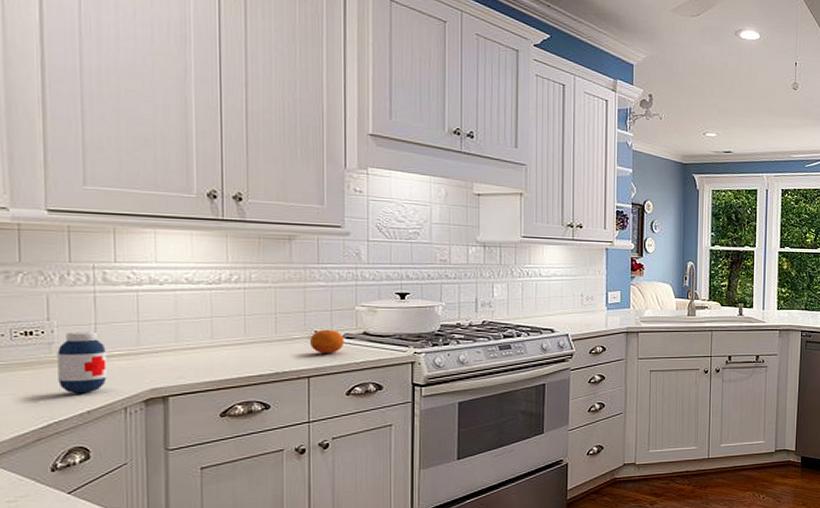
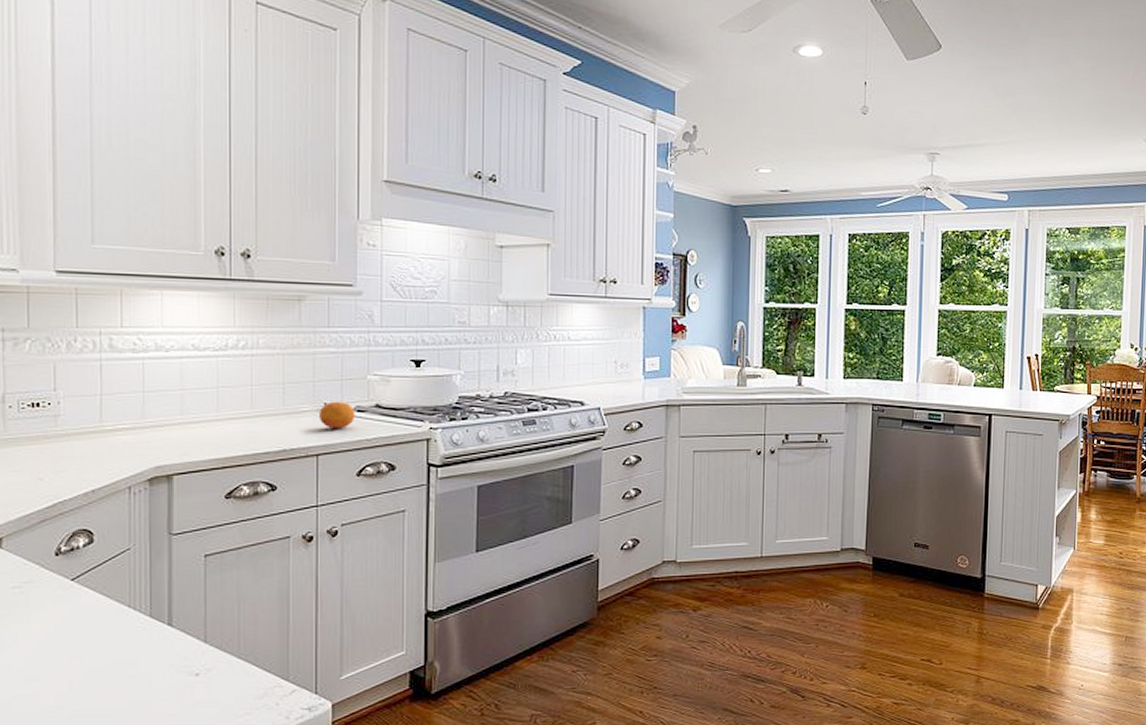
medicine bottle: present [57,332,107,394] -> none [63,403,112,471]

